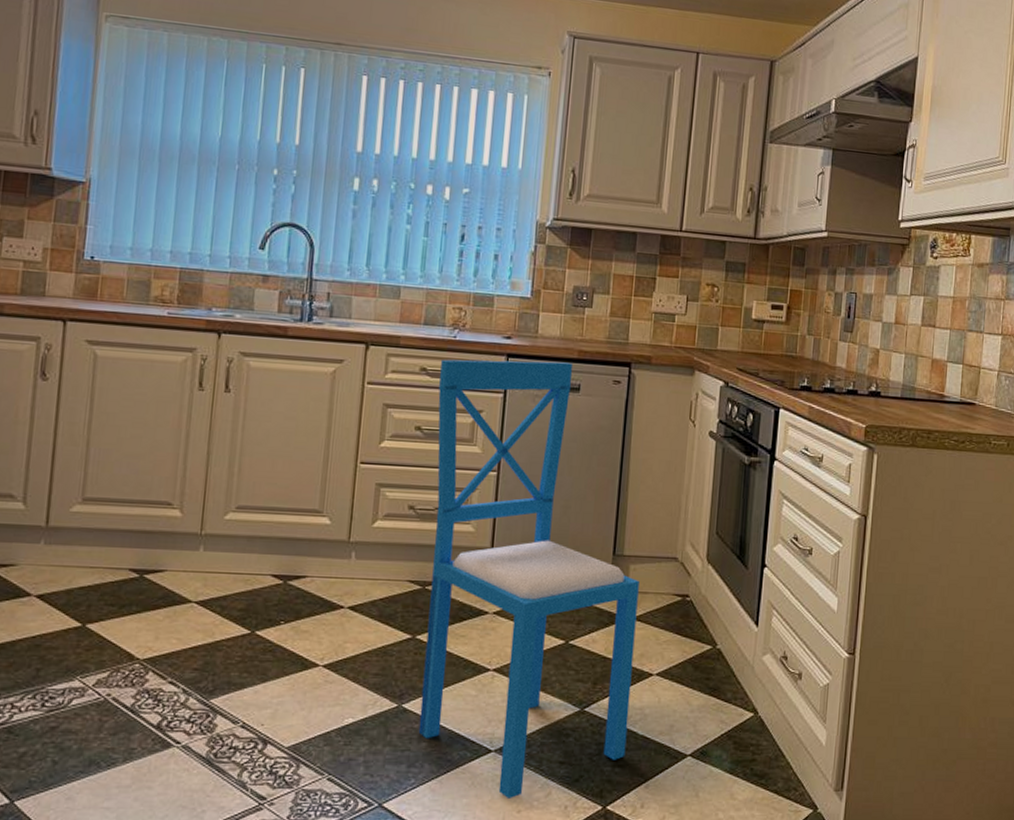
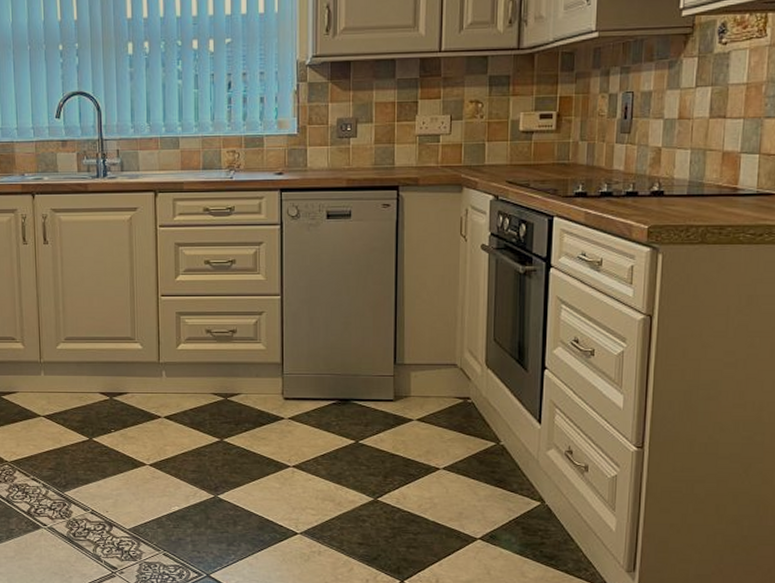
dining chair: present [418,359,639,800] -> none [222,191,421,573]

